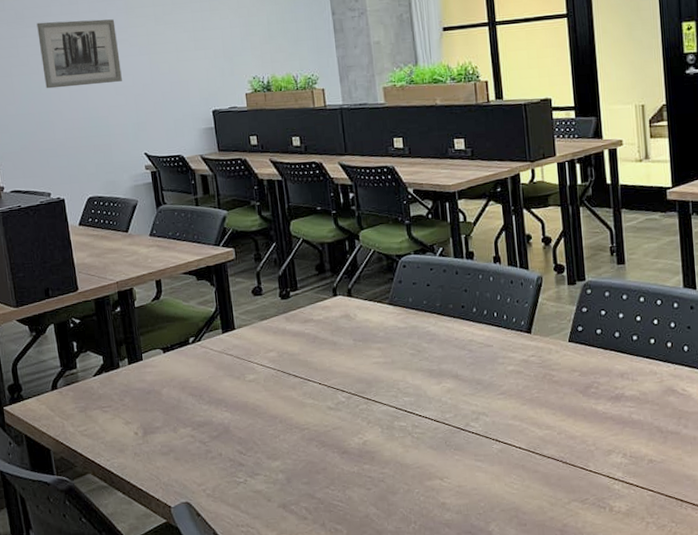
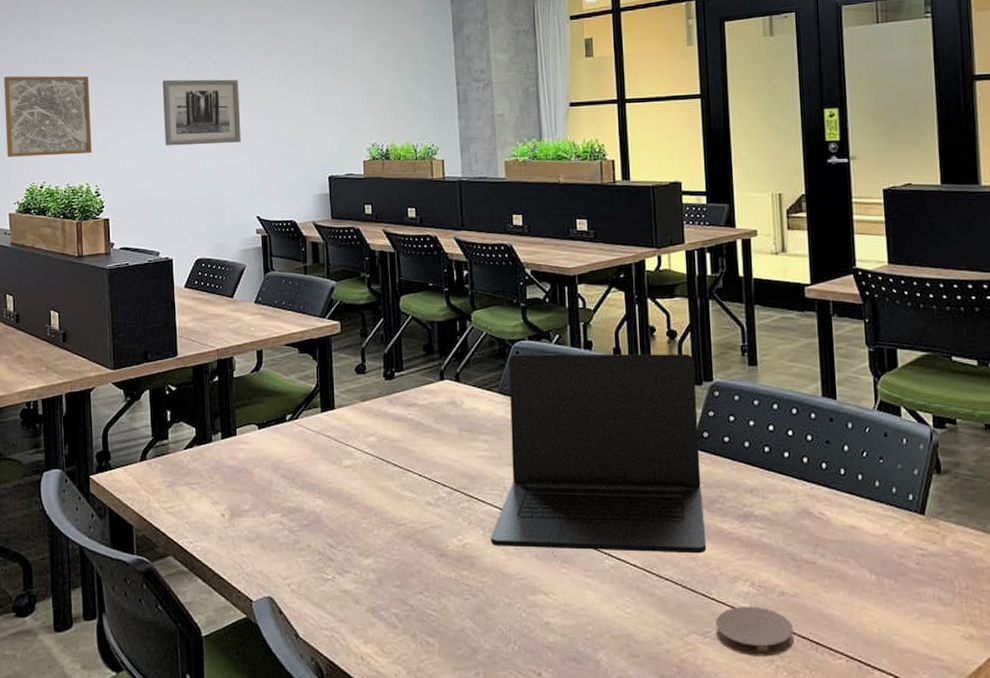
laptop: none [388,257,584,441] -> present [491,354,707,554]
coaster: none [593,474,661,516] -> present [716,606,794,657]

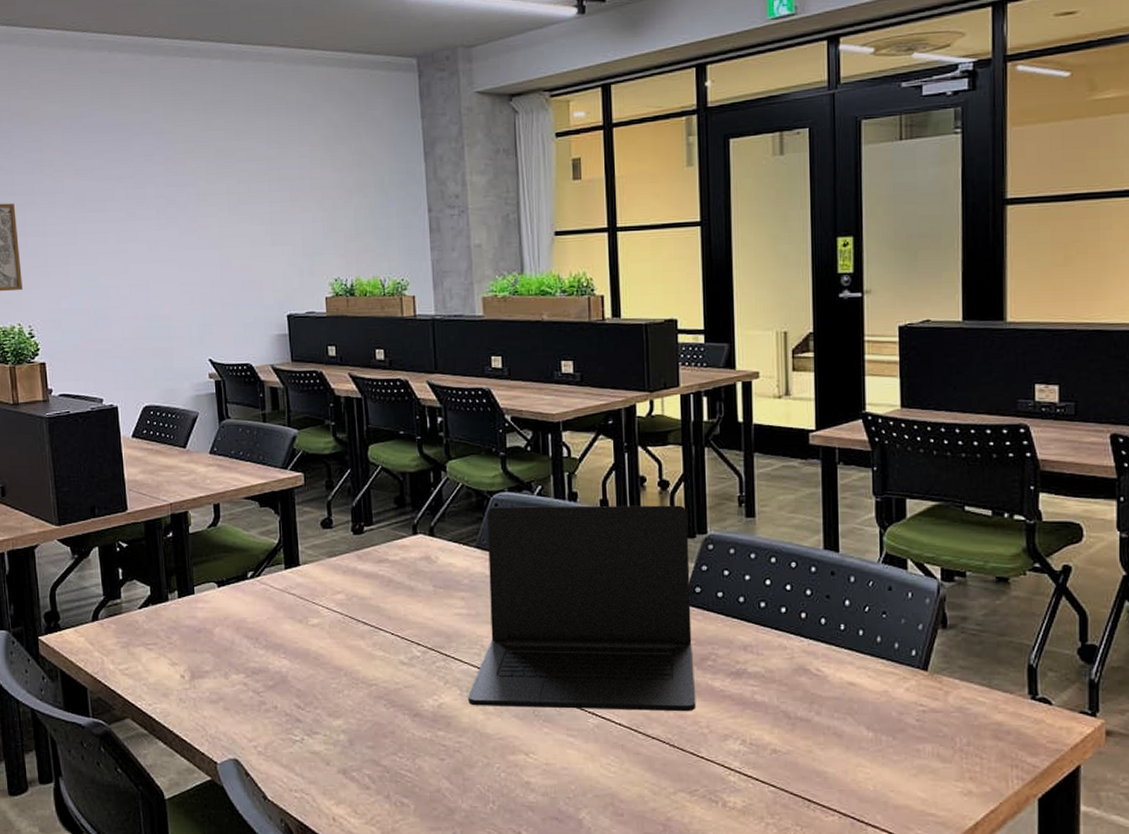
wall art: present [162,79,241,146] -> none [98,206,189,282]
coaster: present [716,606,794,657] -> none [704,764,785,814]

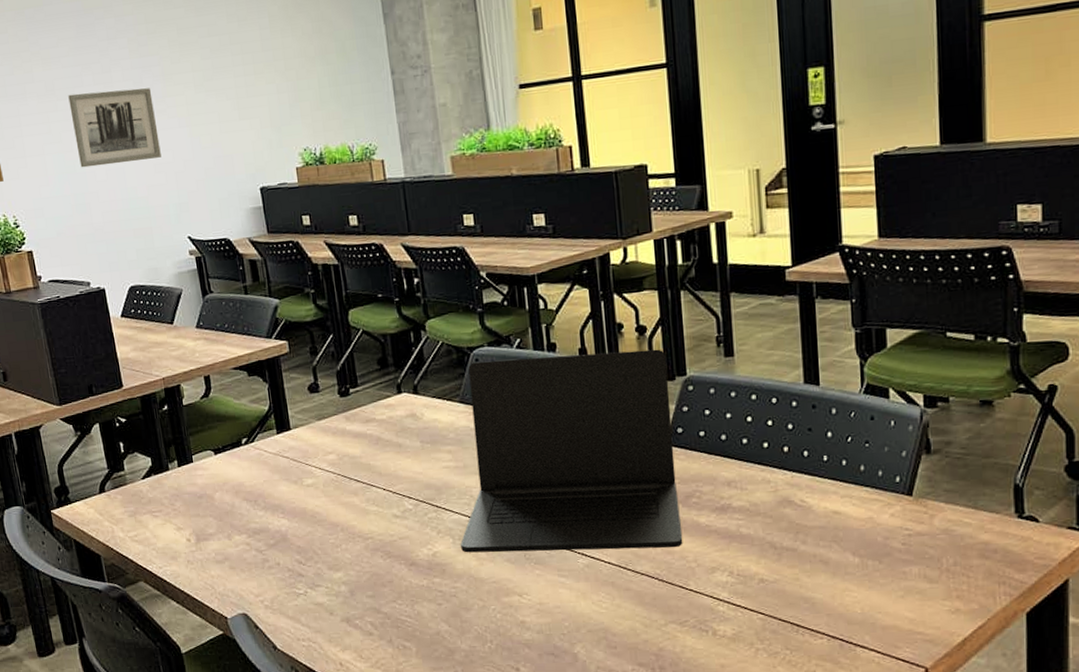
wall art: none [98,206,189,282] -> present [68,88,161,168]

